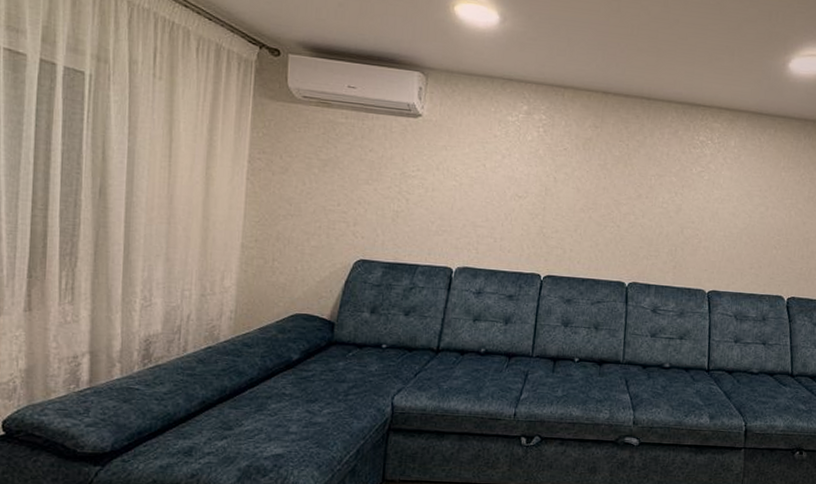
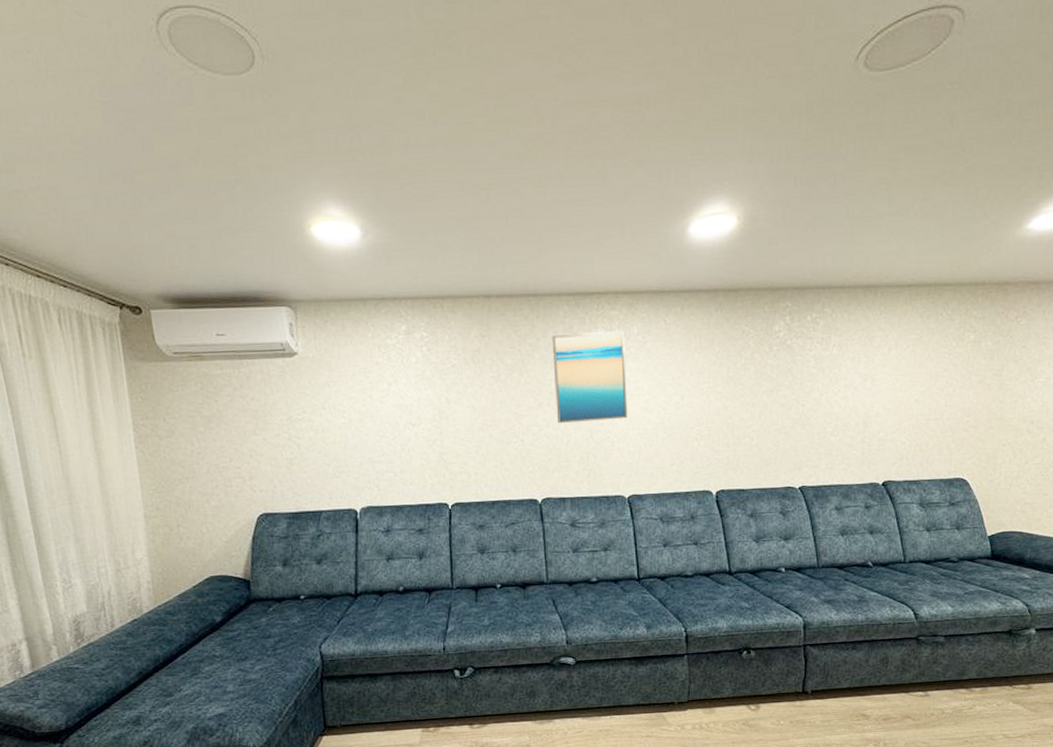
wall art: none [652,135,723,221] -> present [551,330,628,423]

